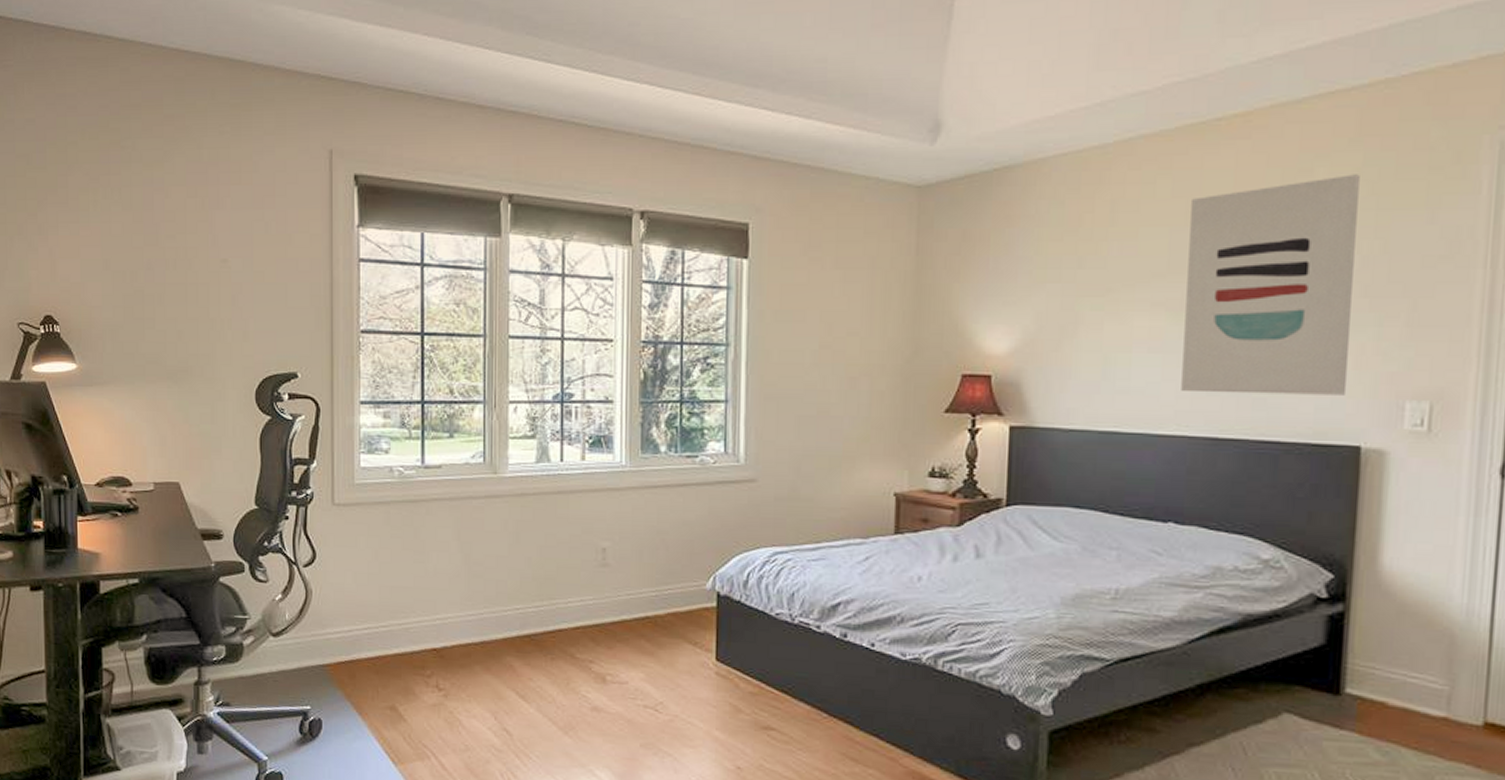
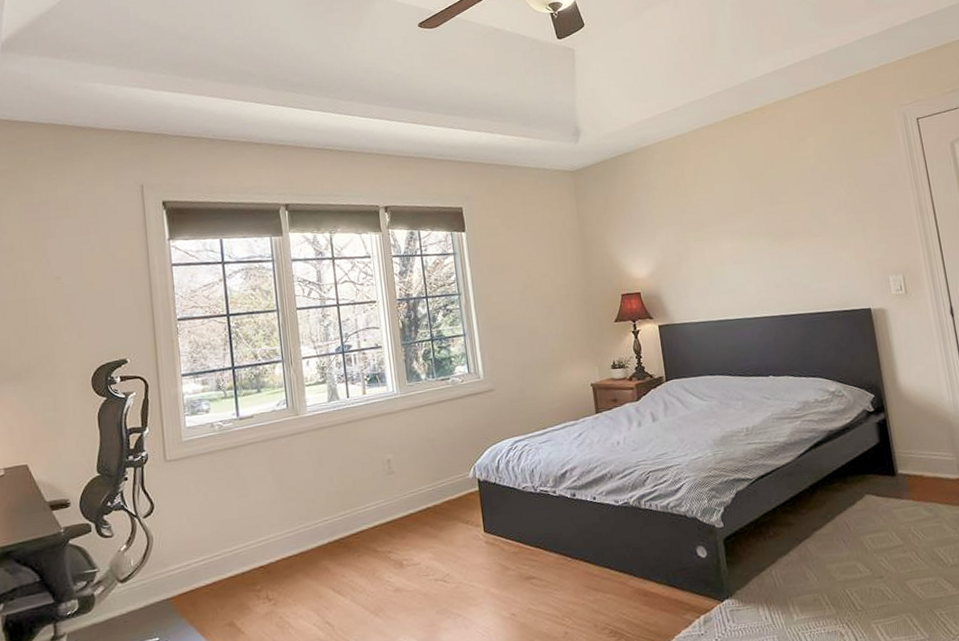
wall art: present [1181,174,1360,395] -> none [741,139,855,287]

